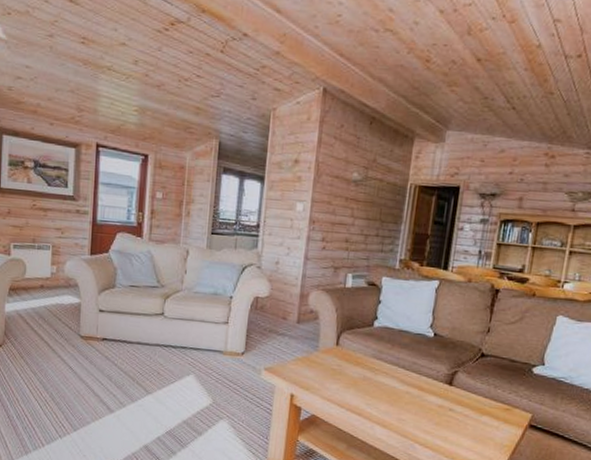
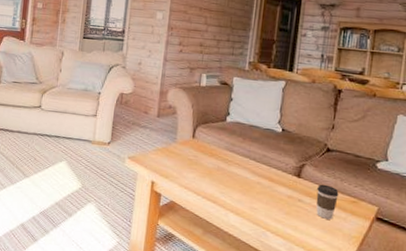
coffee cup: none [467,391,492,429] -> present [316,184,339,220]

